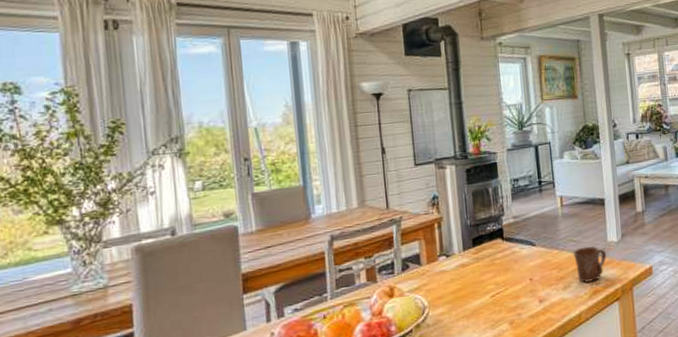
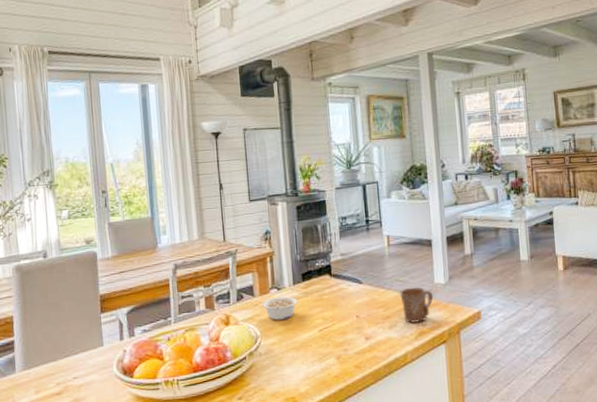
legume: none [430,263,469,289] -> present [262,296,298,320]

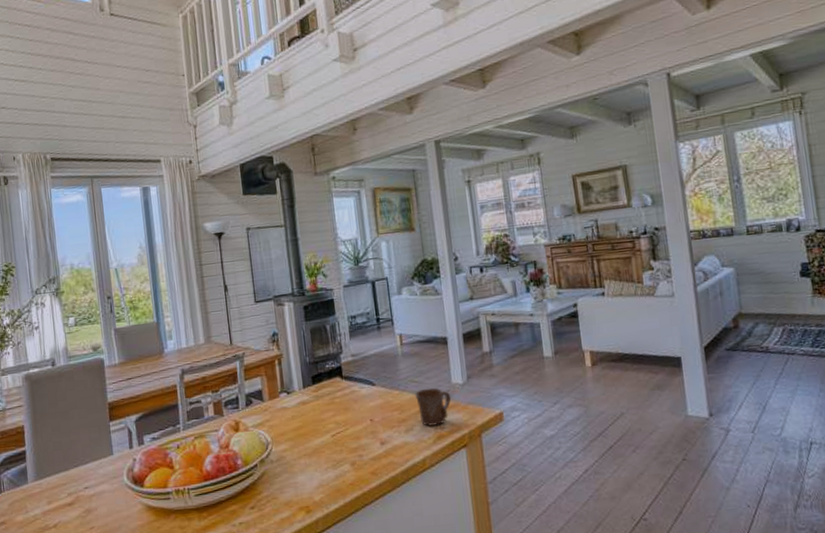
legume: present [262,296,298,320] -> none [272,400,309,425]

